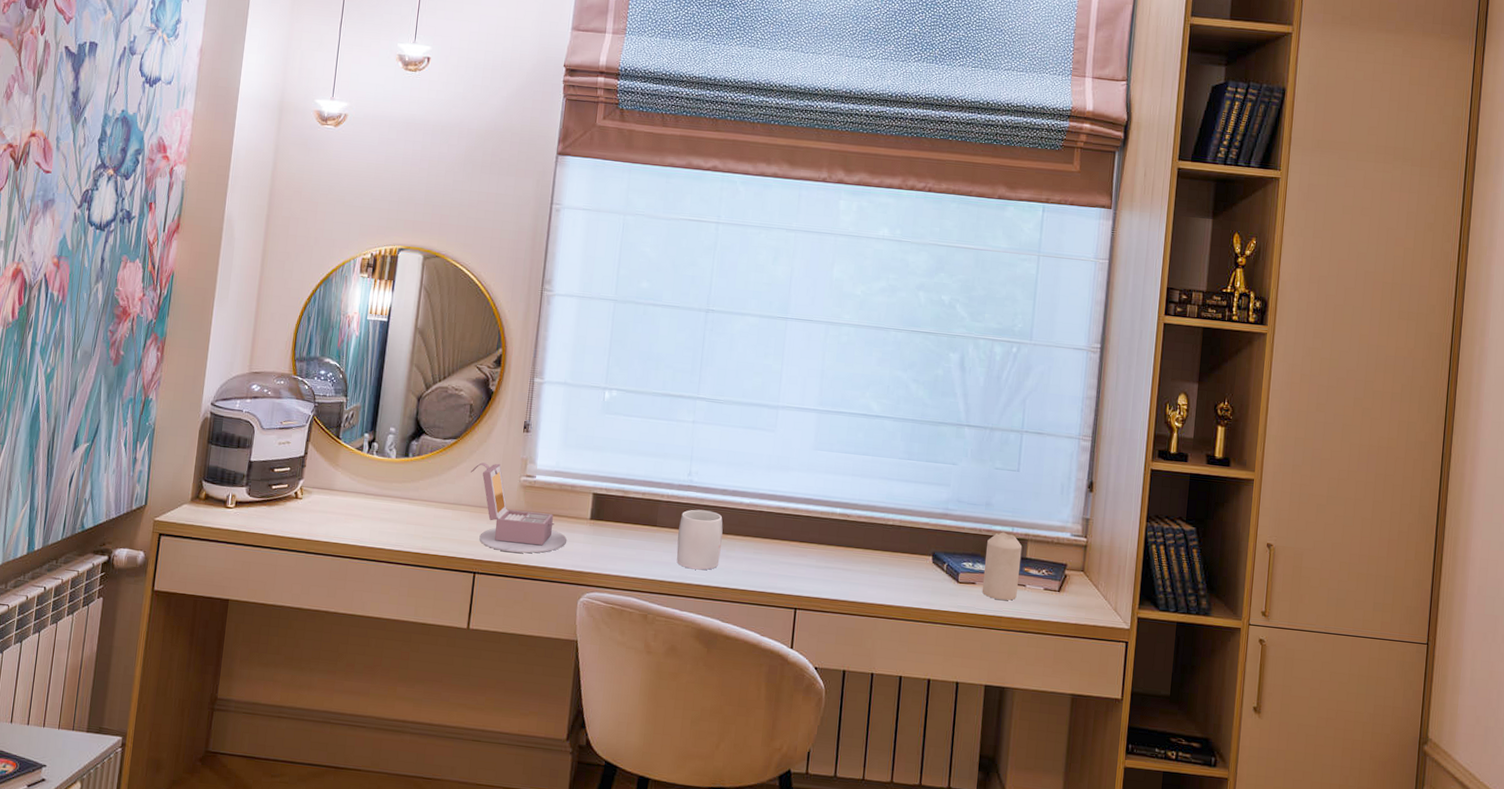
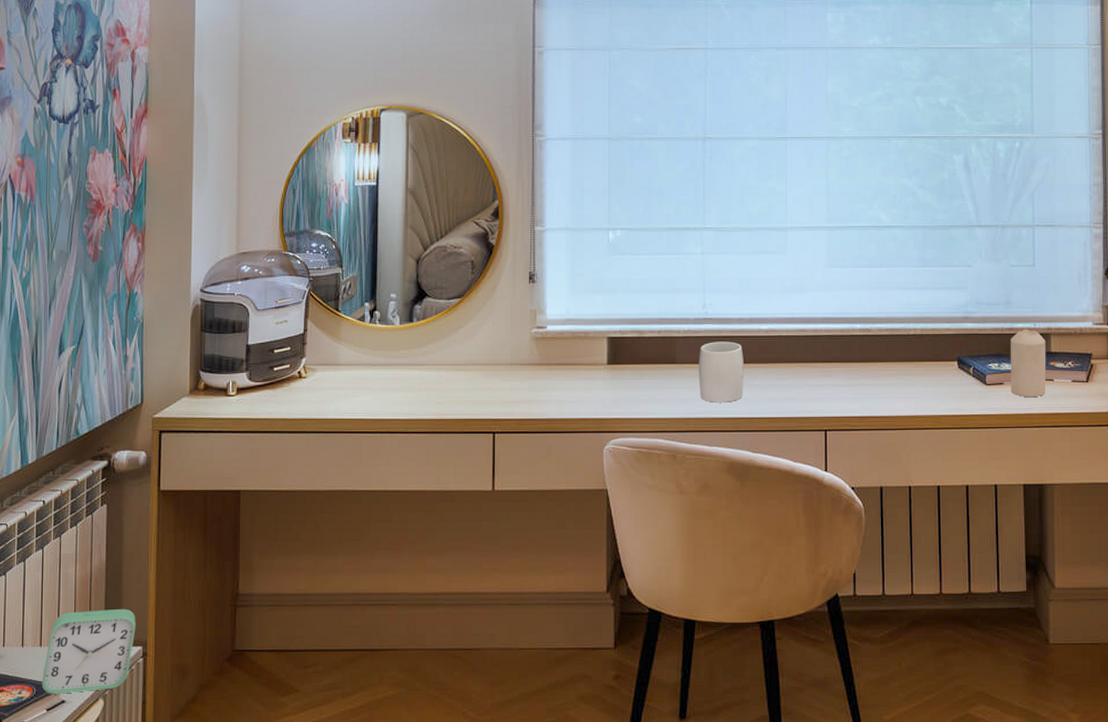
alarm clock: none [25,696,119,774] -> present [41,608,136,694]
jewelry box: present [471,462,567,554] -> none [479,318,585,408]

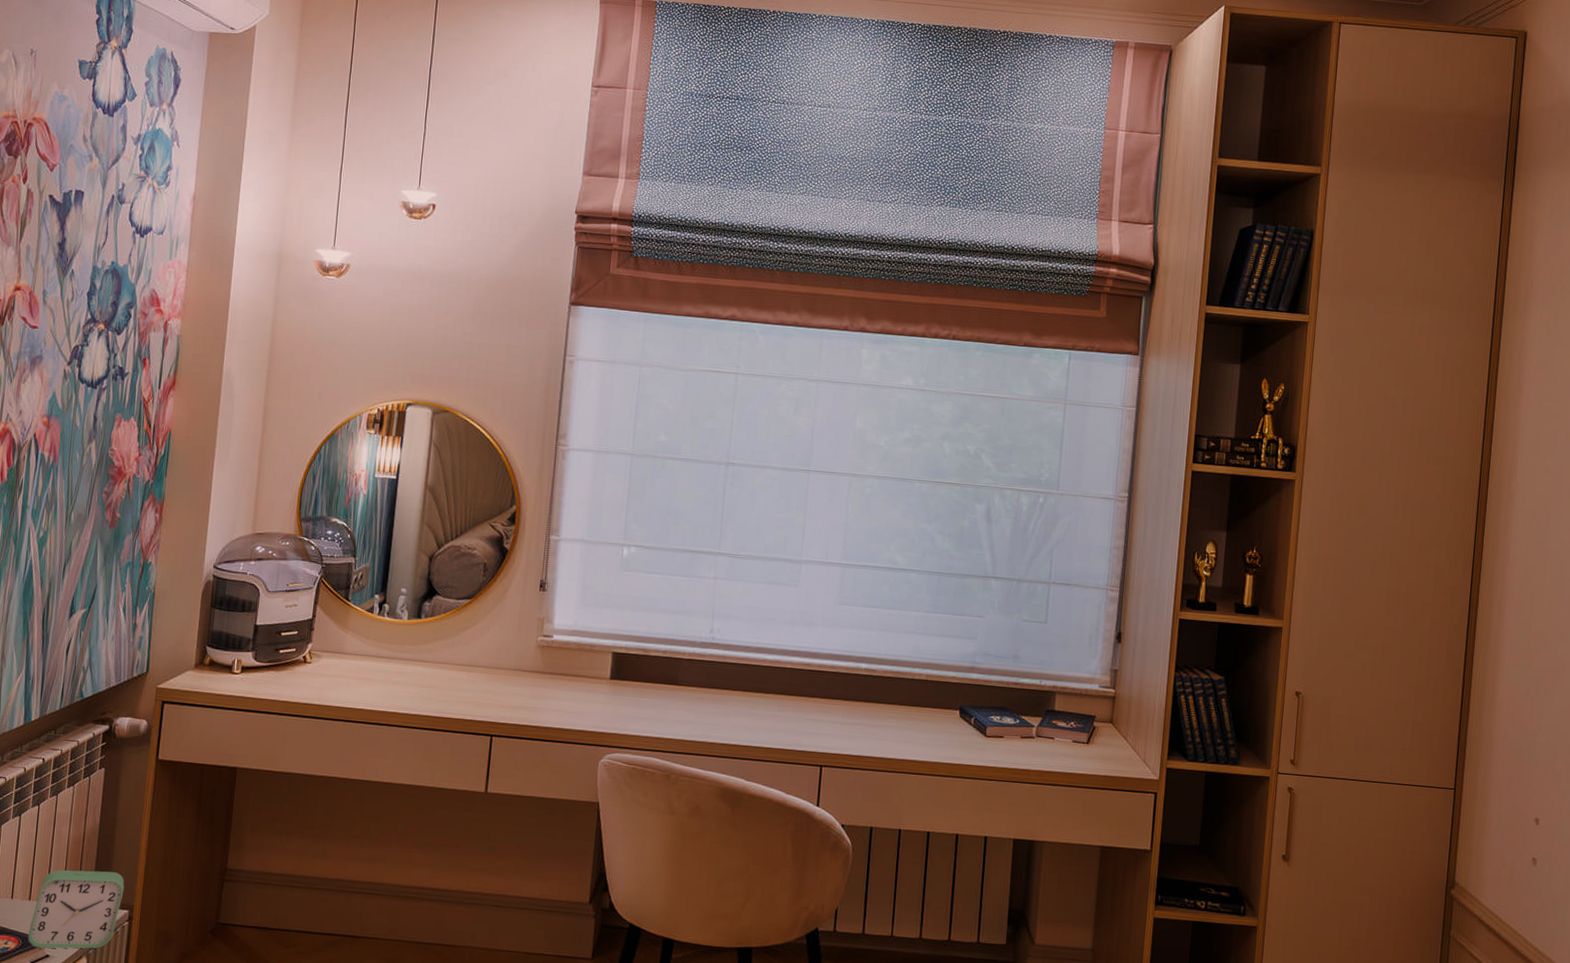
mug: present [699,341,744,403] -> none [699,667,747,729]
candle: present [1010,329,1046,398] -> none [1010,684,1051,754]

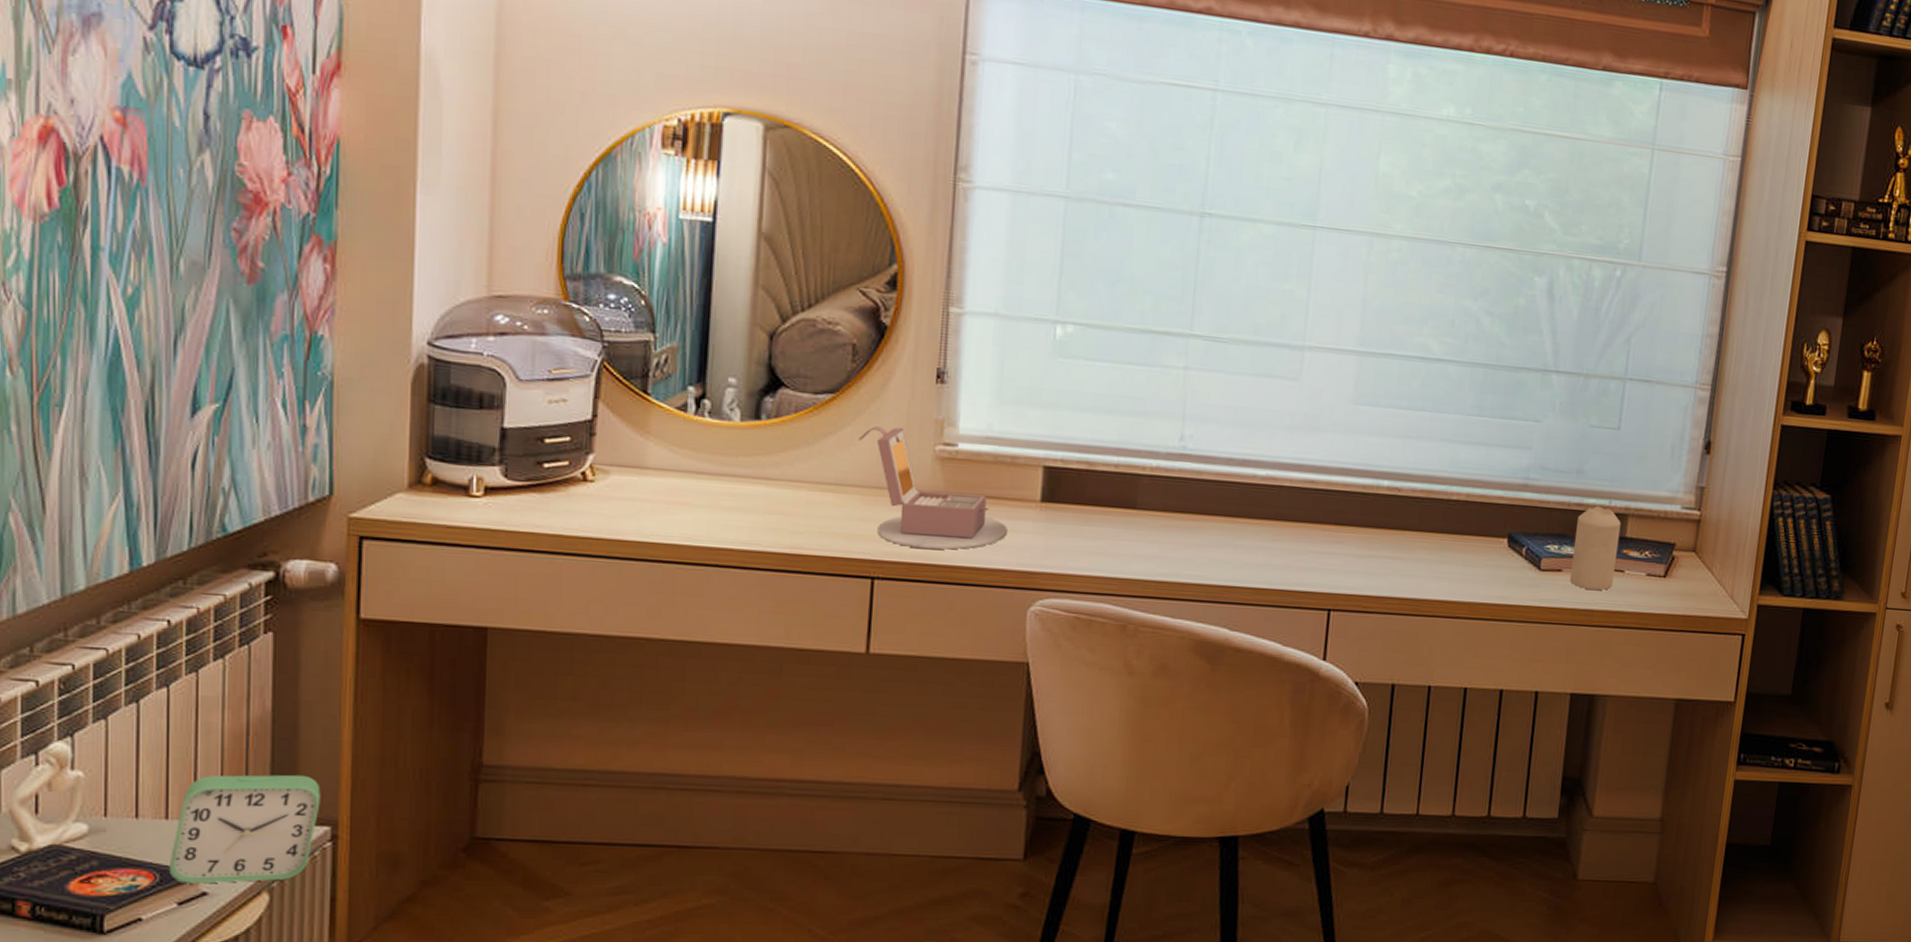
jewelry box: none [486,623,586,715] -> present [859,426,1007,550]
candle: none [1010,684,1051,754] -> present [1569,506,1622,591]

